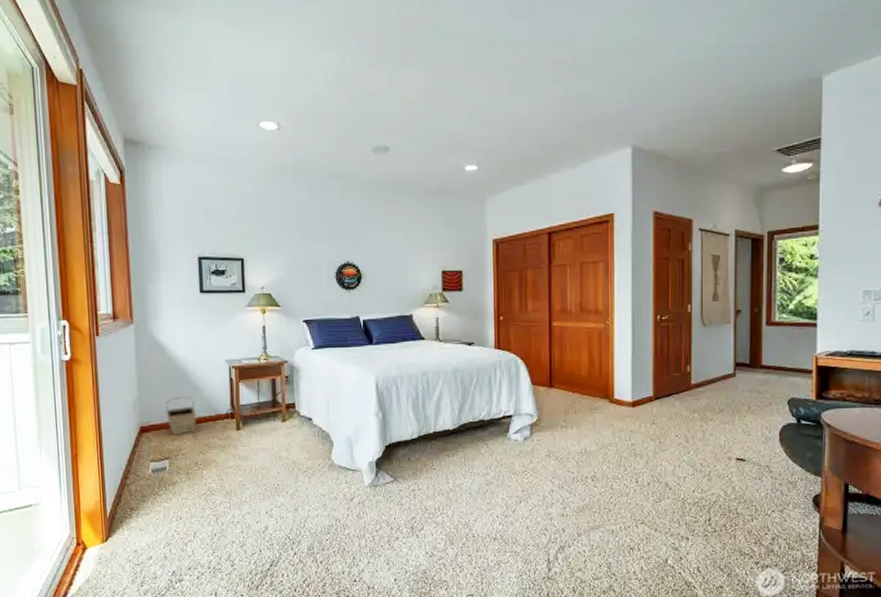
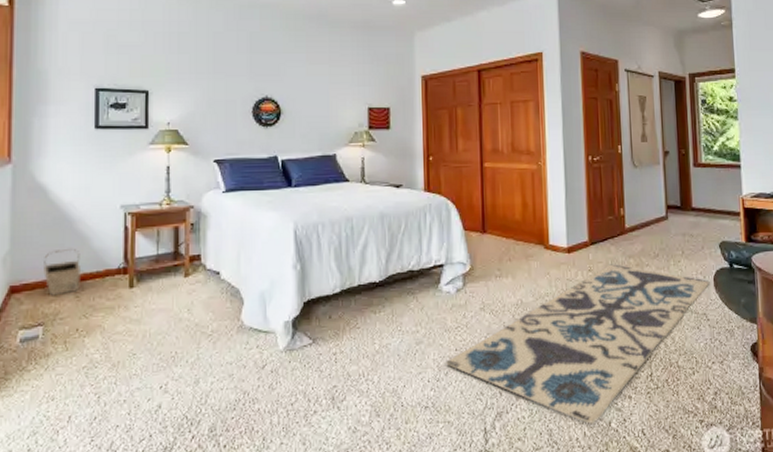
rug: none [513,418,775,560] -> present [446,264,710,424]

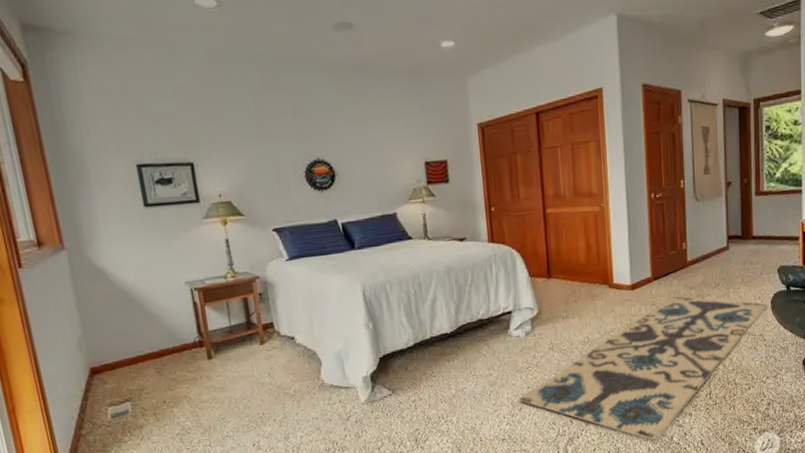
basket: present [44,248,82,296] -> none [118,327,160,374]

